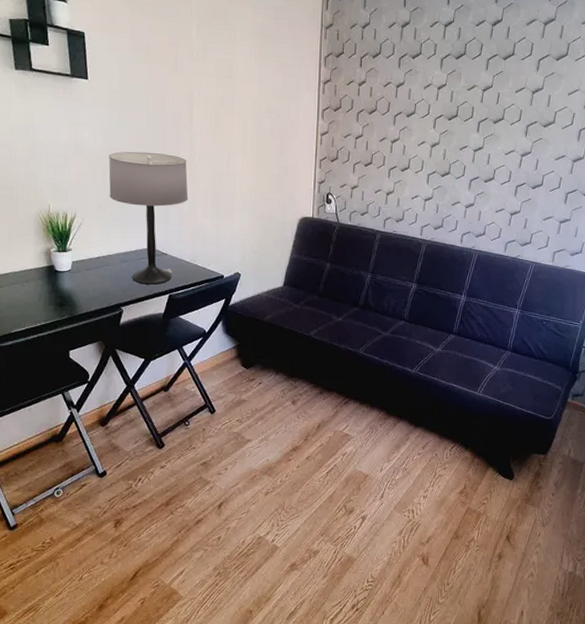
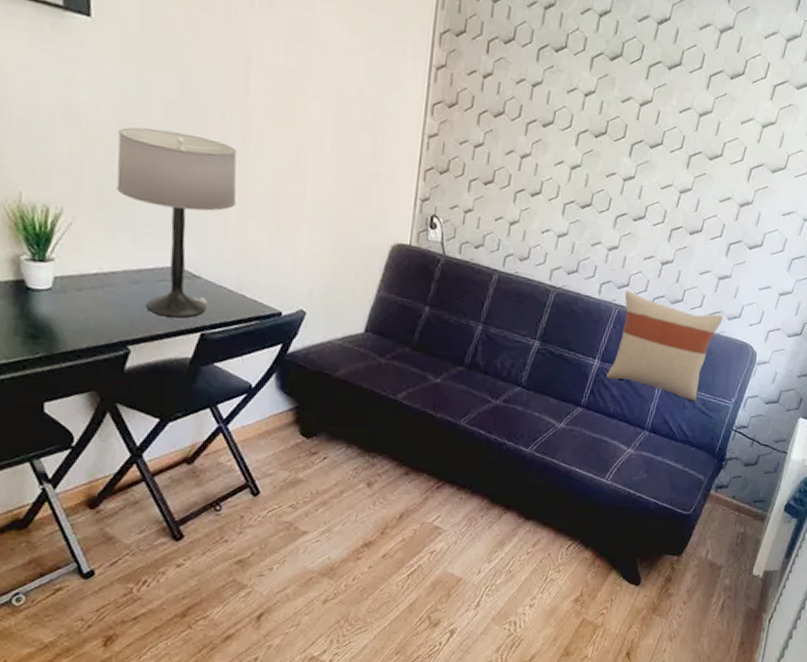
pillow: none [472,238,567,326] -> present [606,290,724,404]

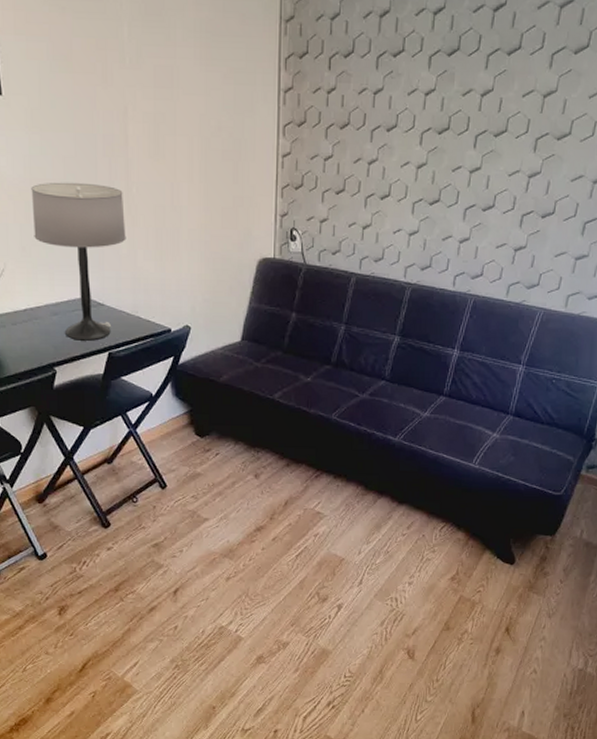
pillow: present [606,290,724,404] -> none [467,280,583,386]

